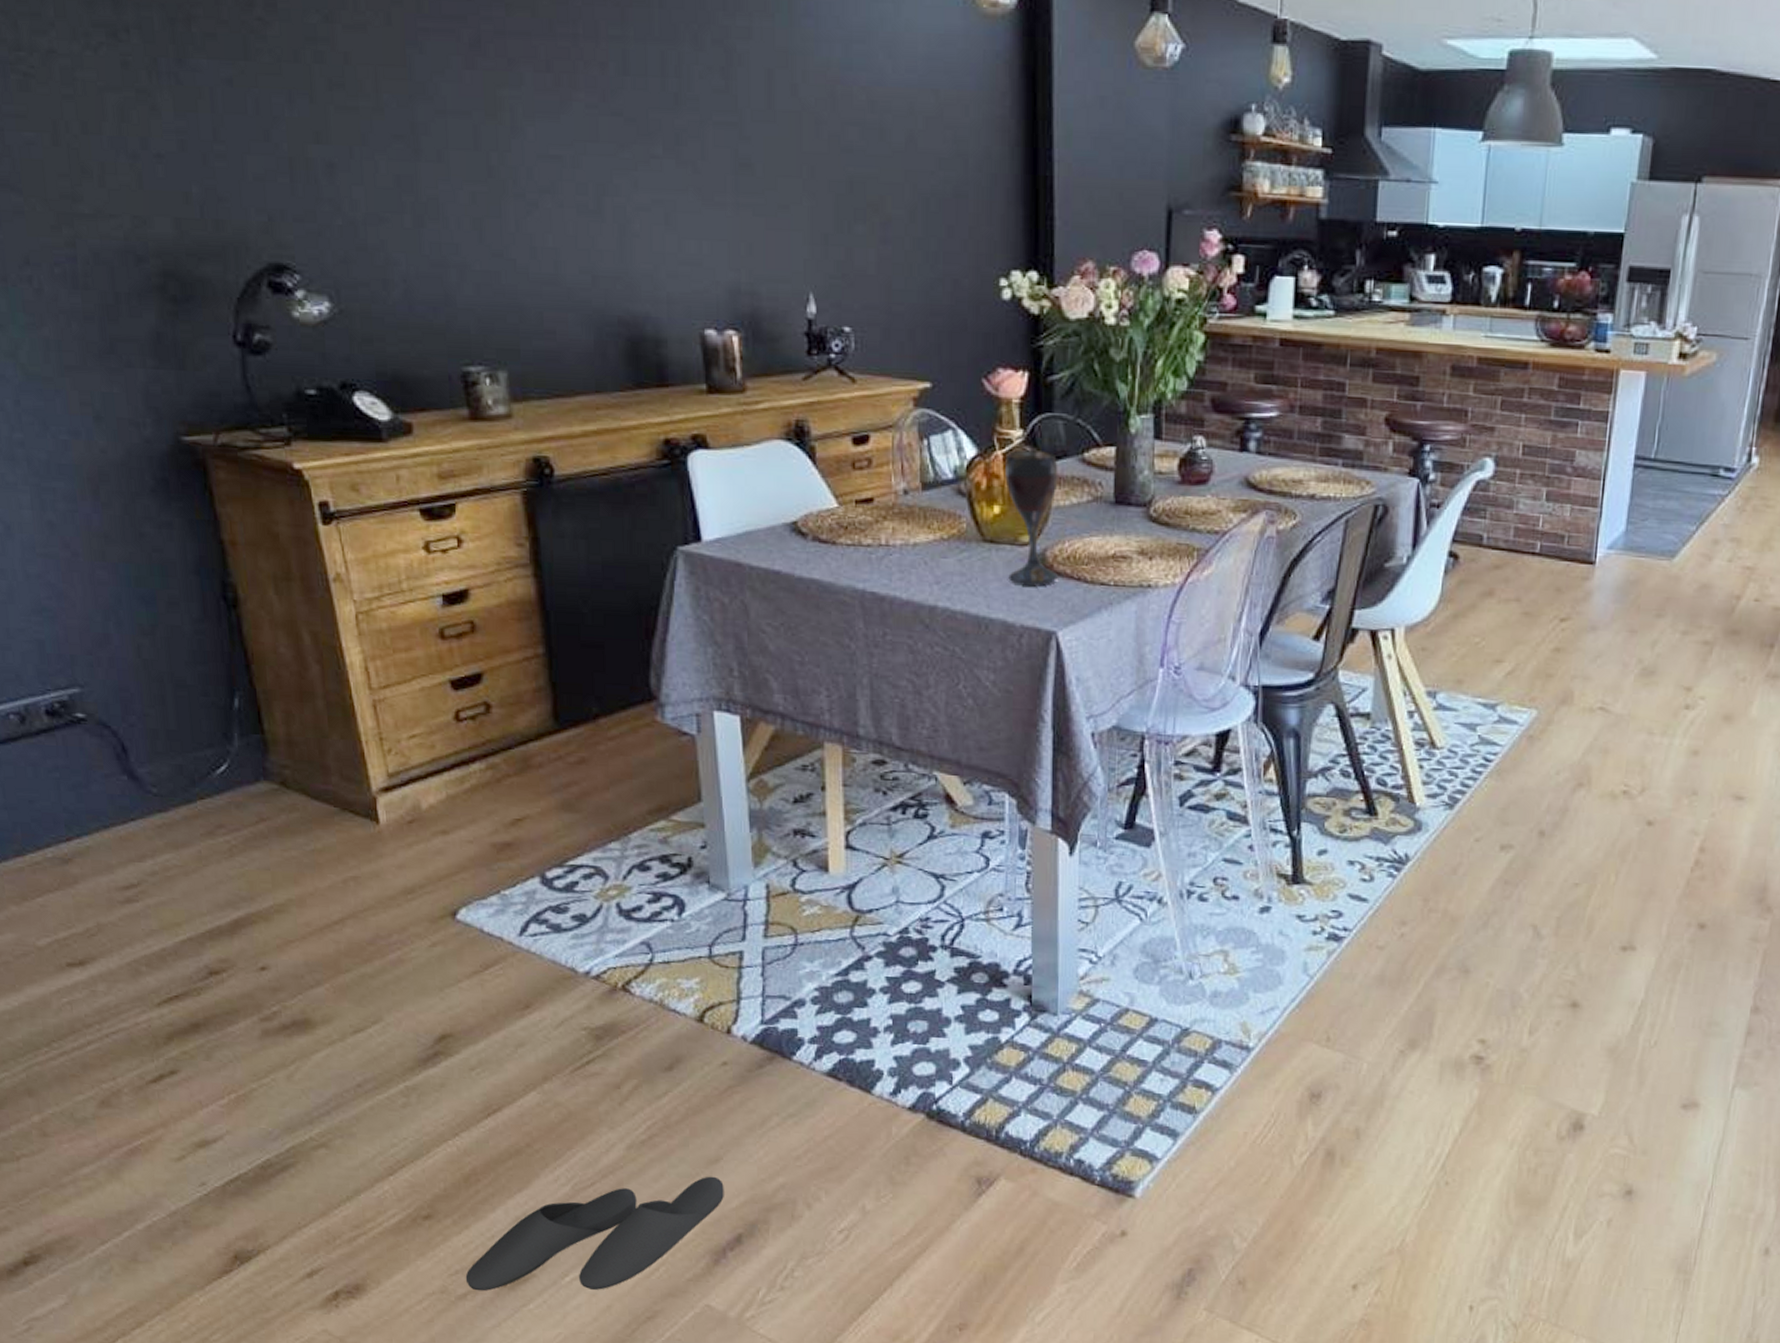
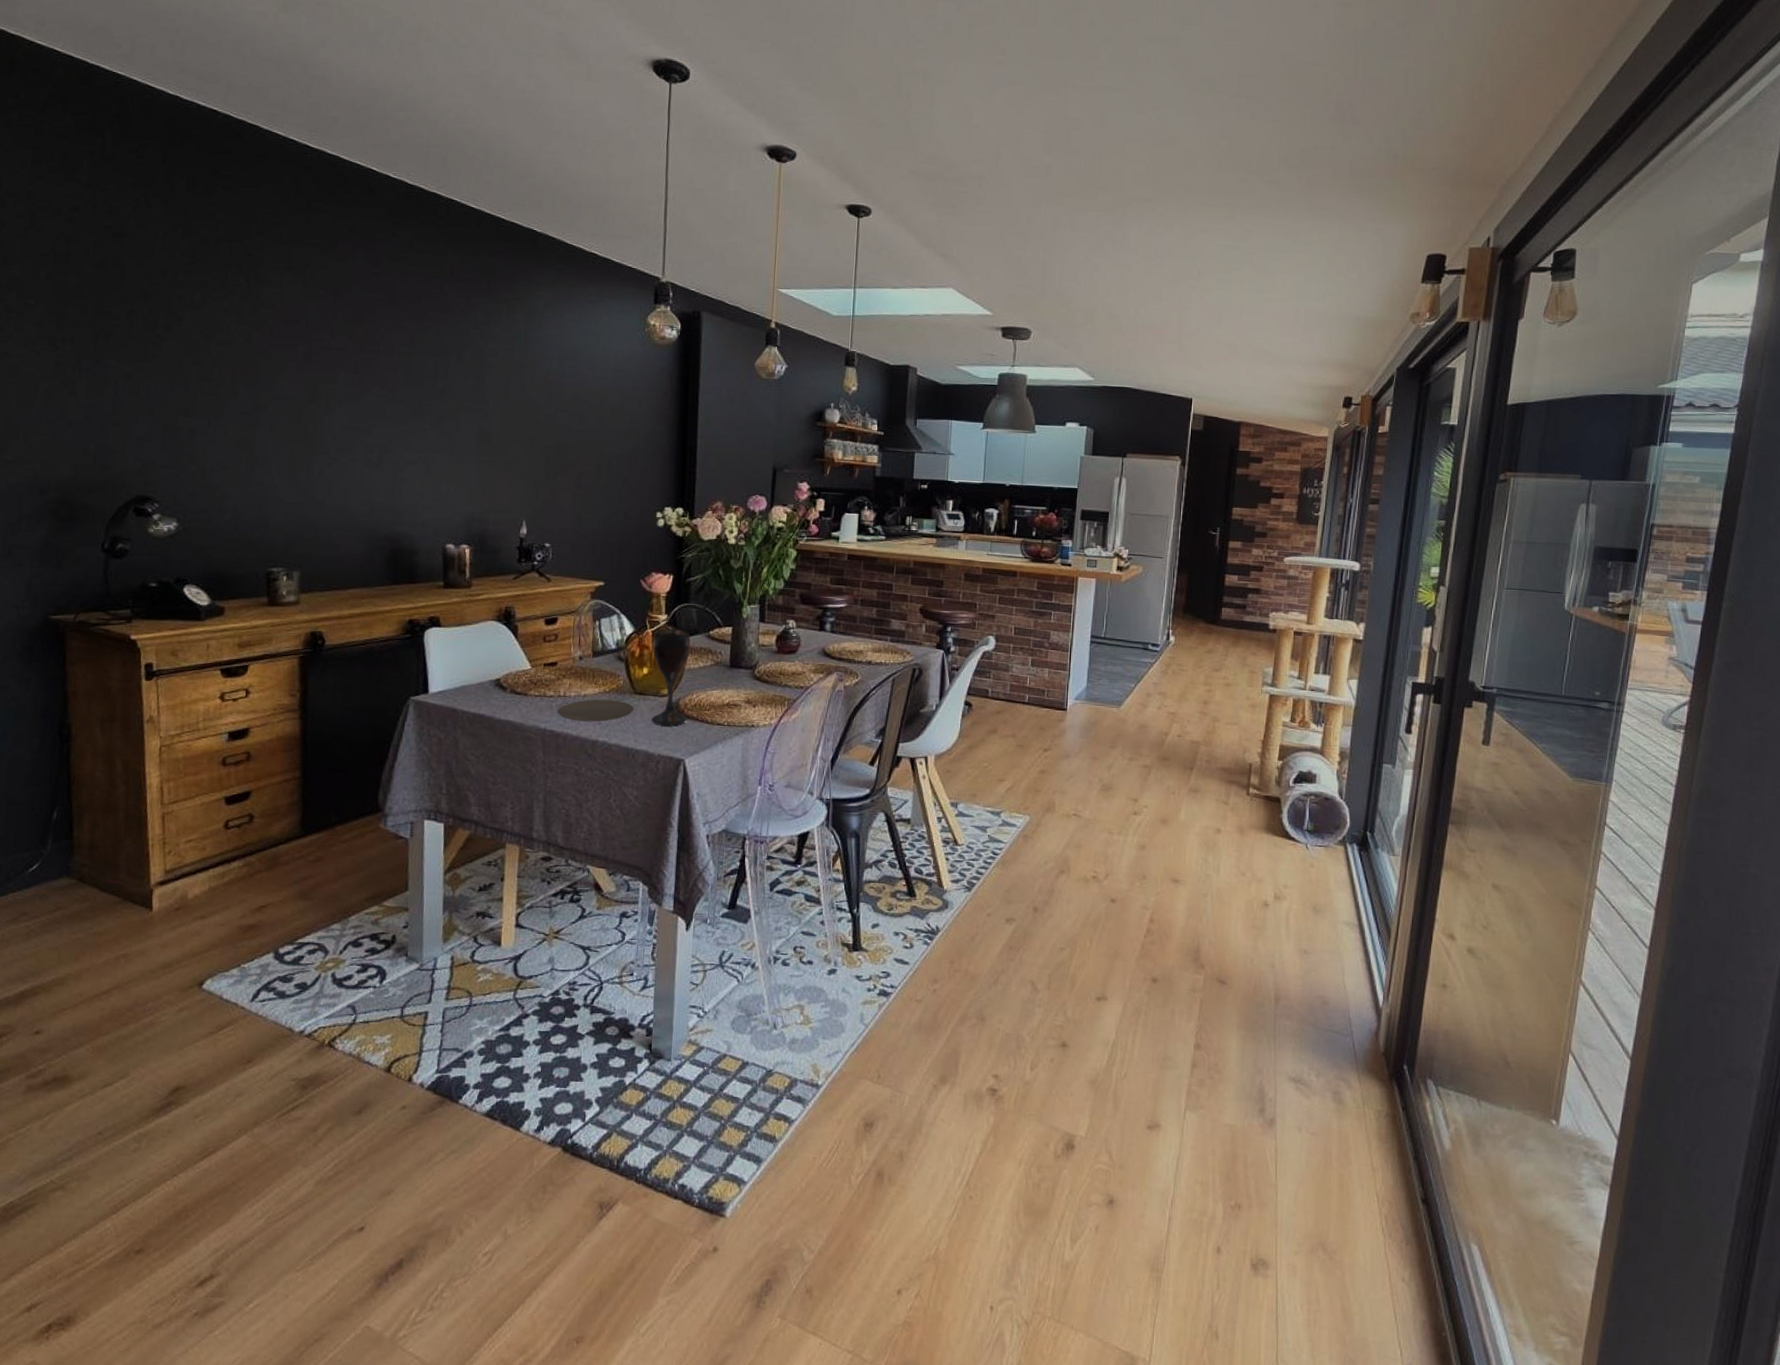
slippers: present [465,1176,724,1291] -> none [163,1207,392,1320]
plate: none [878,549,984,581] -> present [557,699,634,722]

